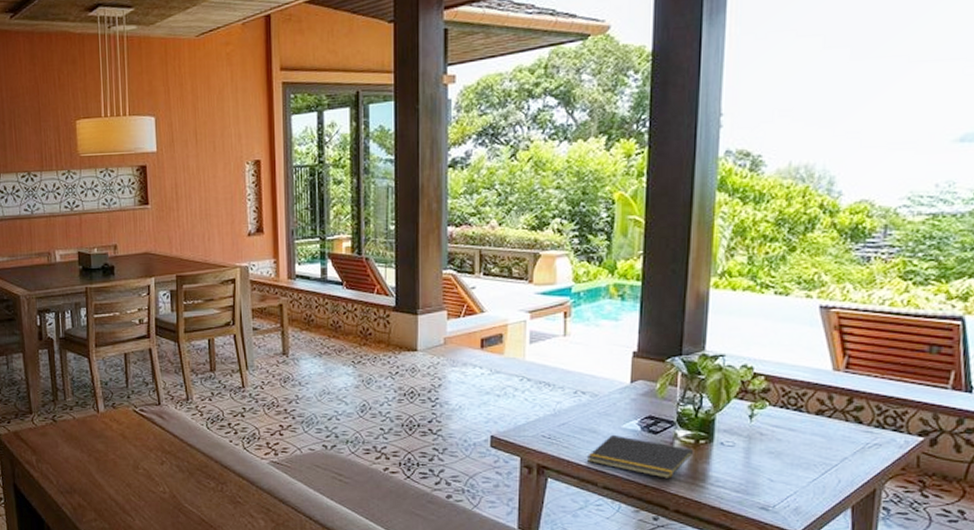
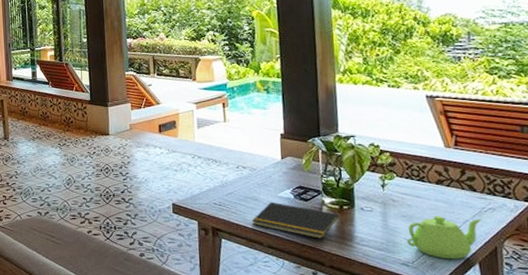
teapot: none [770,452,864,503] -> present [406,216,482,260]

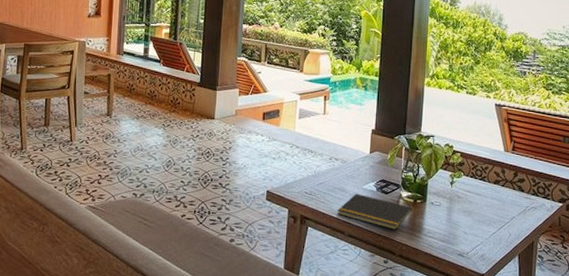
teapot: present [406,216,482,260] -> none [464,212,525,252]

